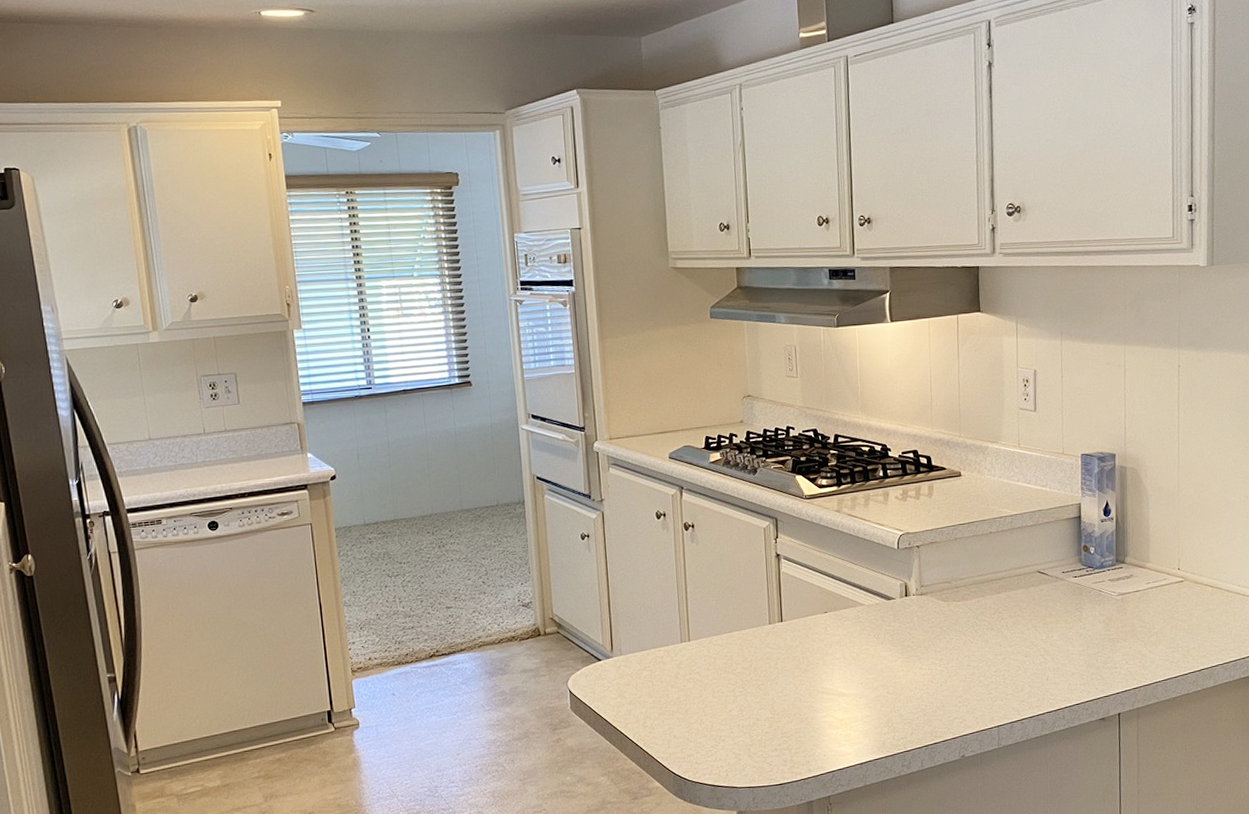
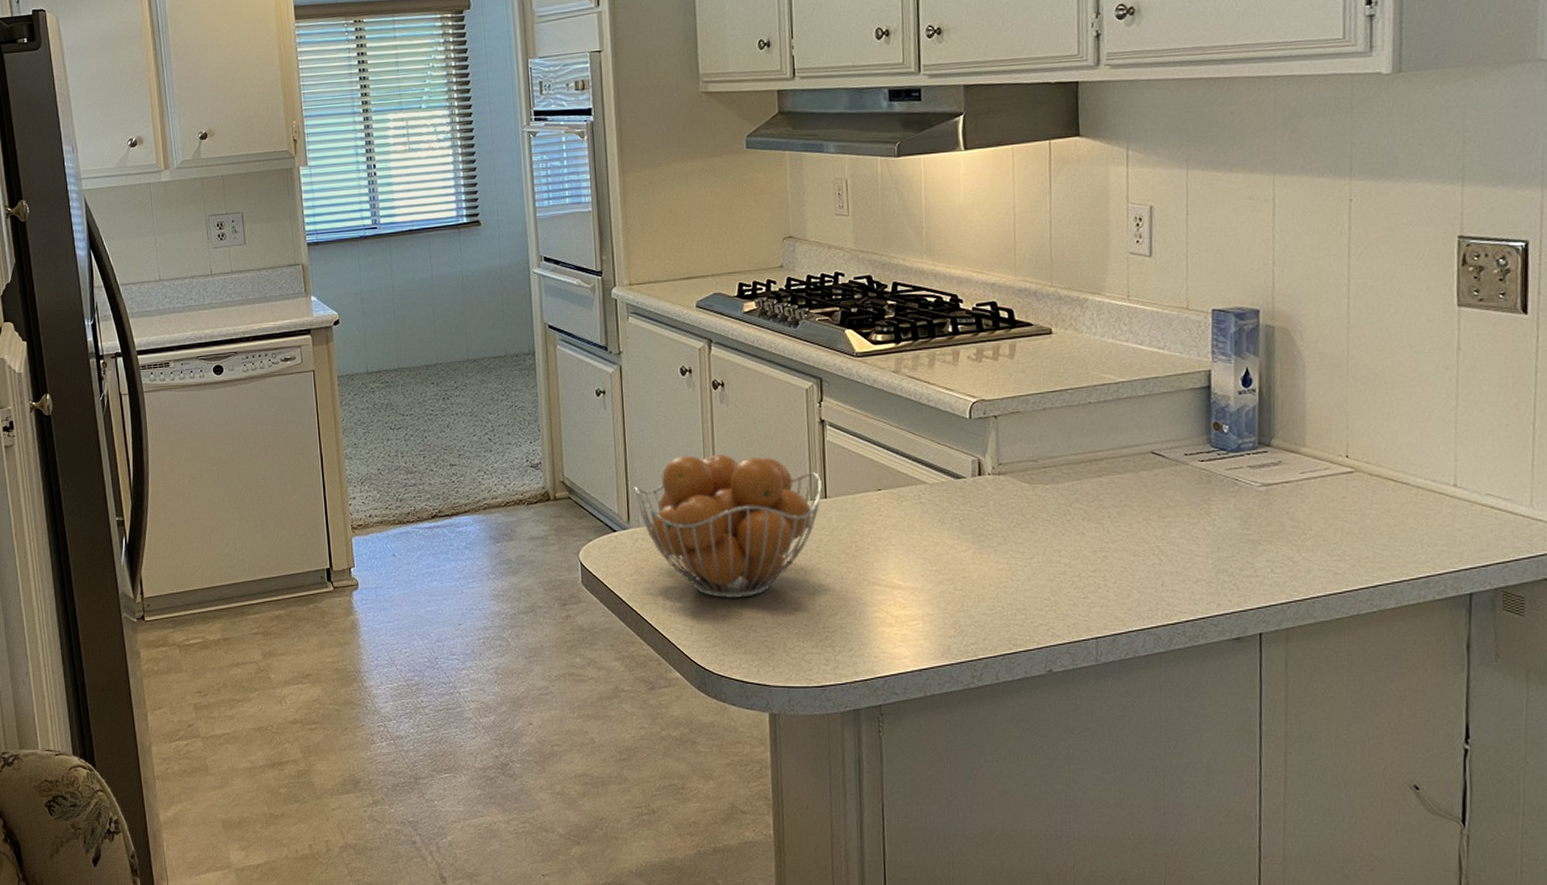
fruit basket: none [616,587,779,714] -> present [634,454,822,599]

